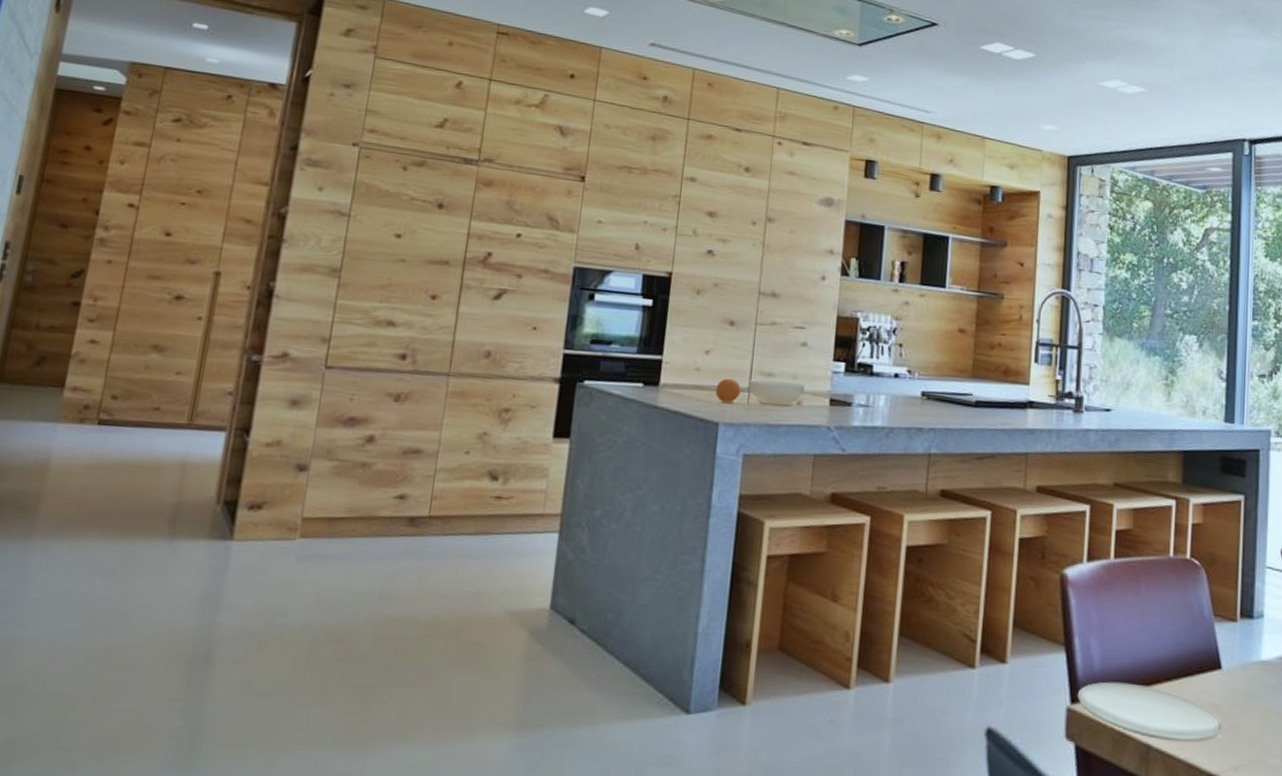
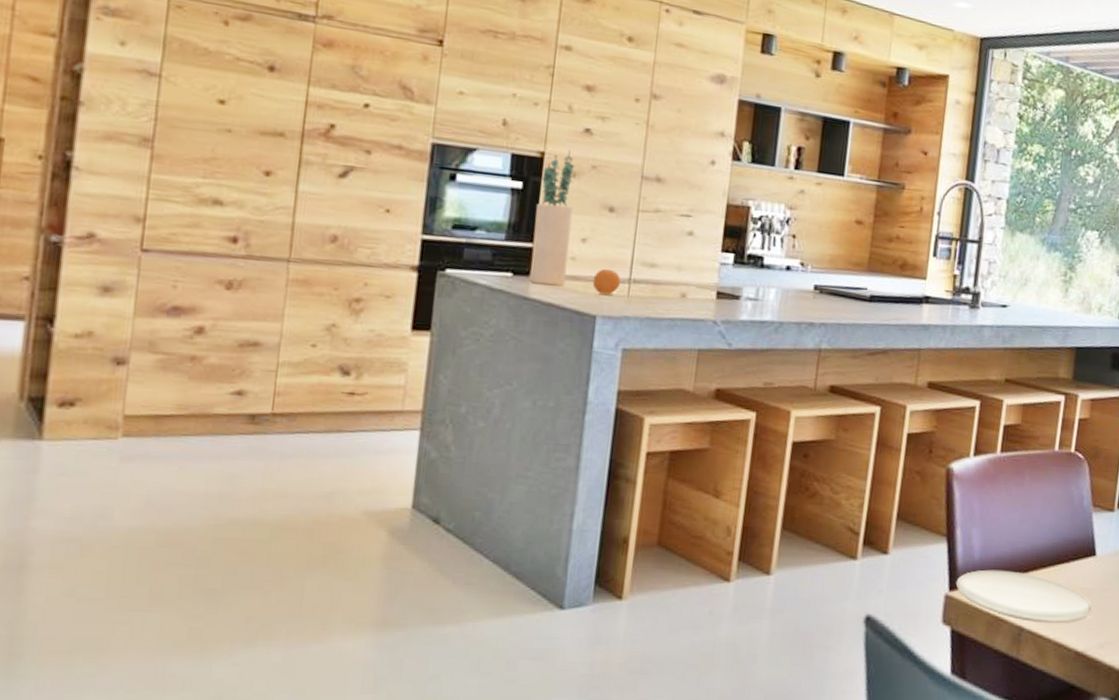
vase: none [659,270,699,396] -> present [530,150,575,287]
bowl: present [748,379,805,407] -> none [628,270,690,299]

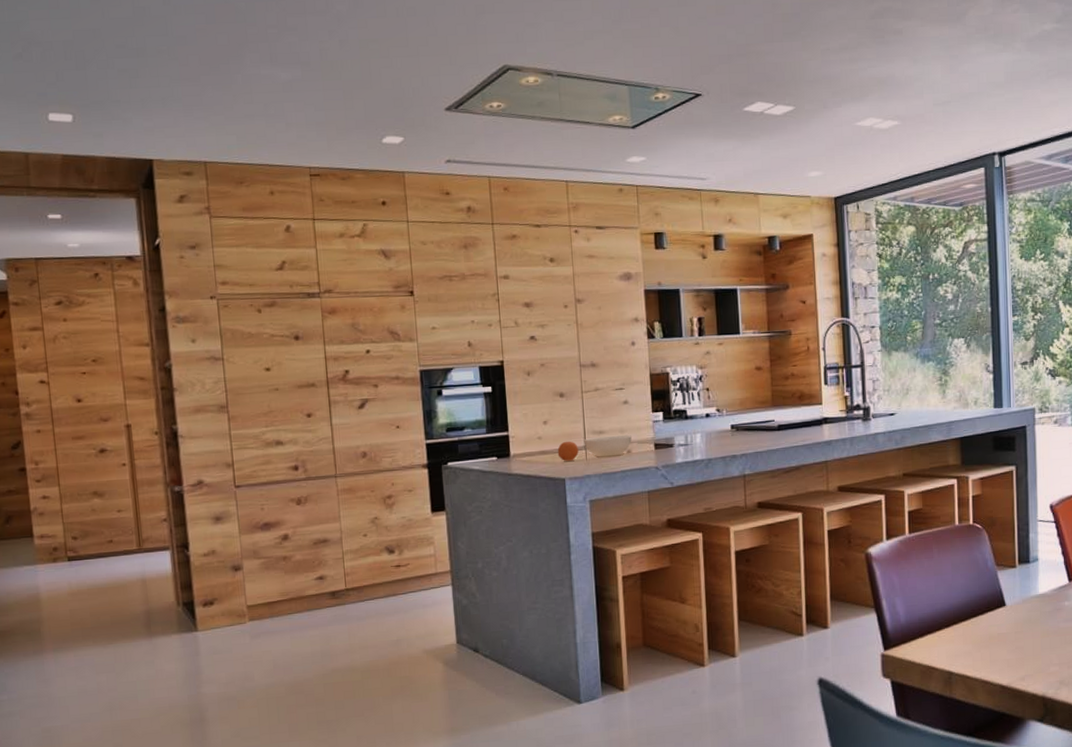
vase: present [530,150,575,287] -> none [504,356,538,463]
bowl: none [628,270,690,299] -> present [584,435,632,458]
plate: present [955,569,1093,624] -> none [888,628,1010,667]

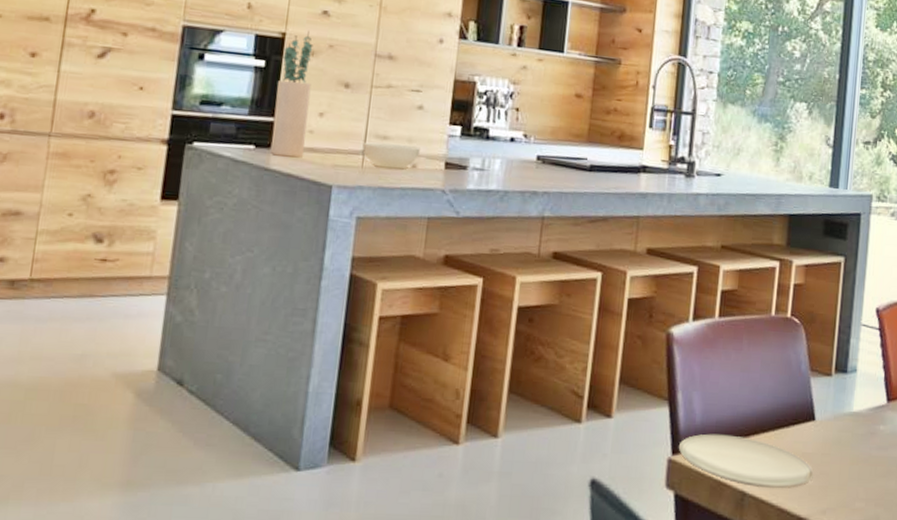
vase: none [504,356,538,463] -> present [271,31,314,158]
fruit: present [557,441,579,462] -> none [329,140,355,167]
plate: none [888,628,1010,667] -> present [678,433,814,489]

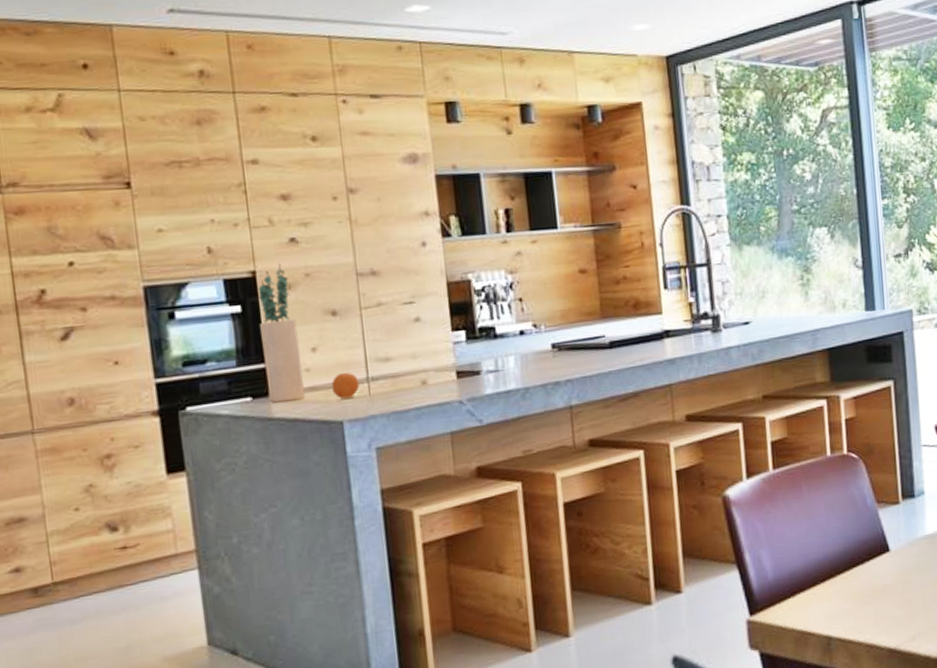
fruit: none [329,140,355,167] -> present [331,372,359,400]
bowl: present [362,142,420,170] -> none [365,361,427,392]
plate: present [678,433,814,489] -> none [755,583,897,630]

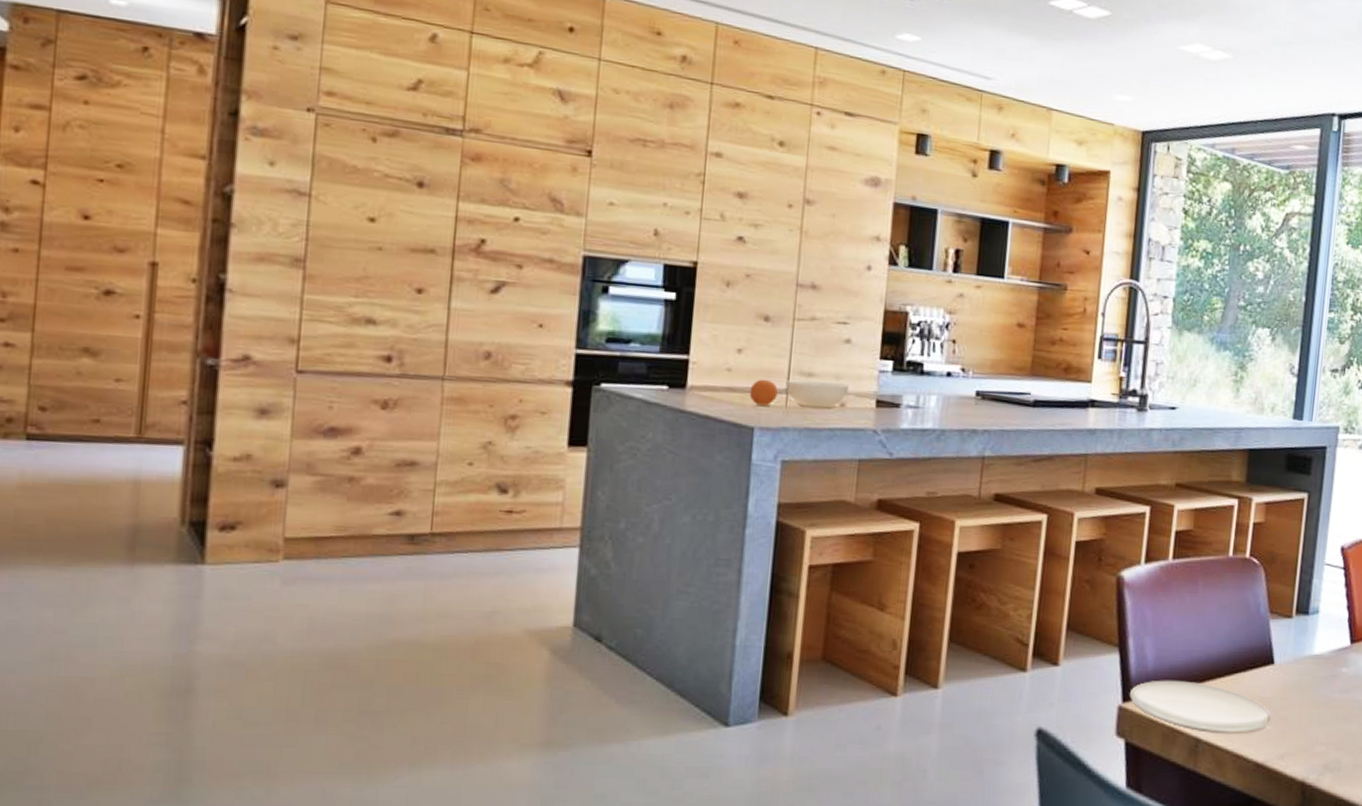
vase: present [258,264,306,403] -> none [686,259,729,399]
bowl: none [365,361,427,392] -> present [786,379,849,409]
plate: none [755,583,897,630] -> present [1129,680,1272,735]

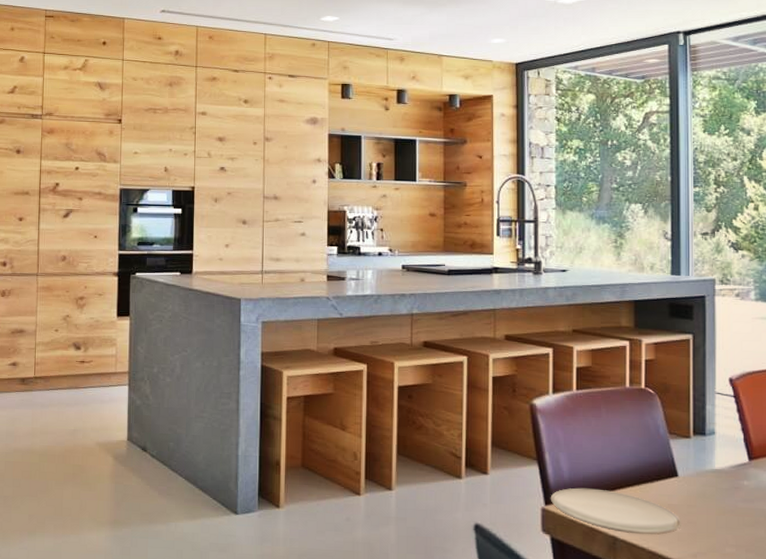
fruit: present [749,379,778,407] -> none [236,264,256,284]
bowl: present [786,379,849,409] -> none [261,264,306,283]

